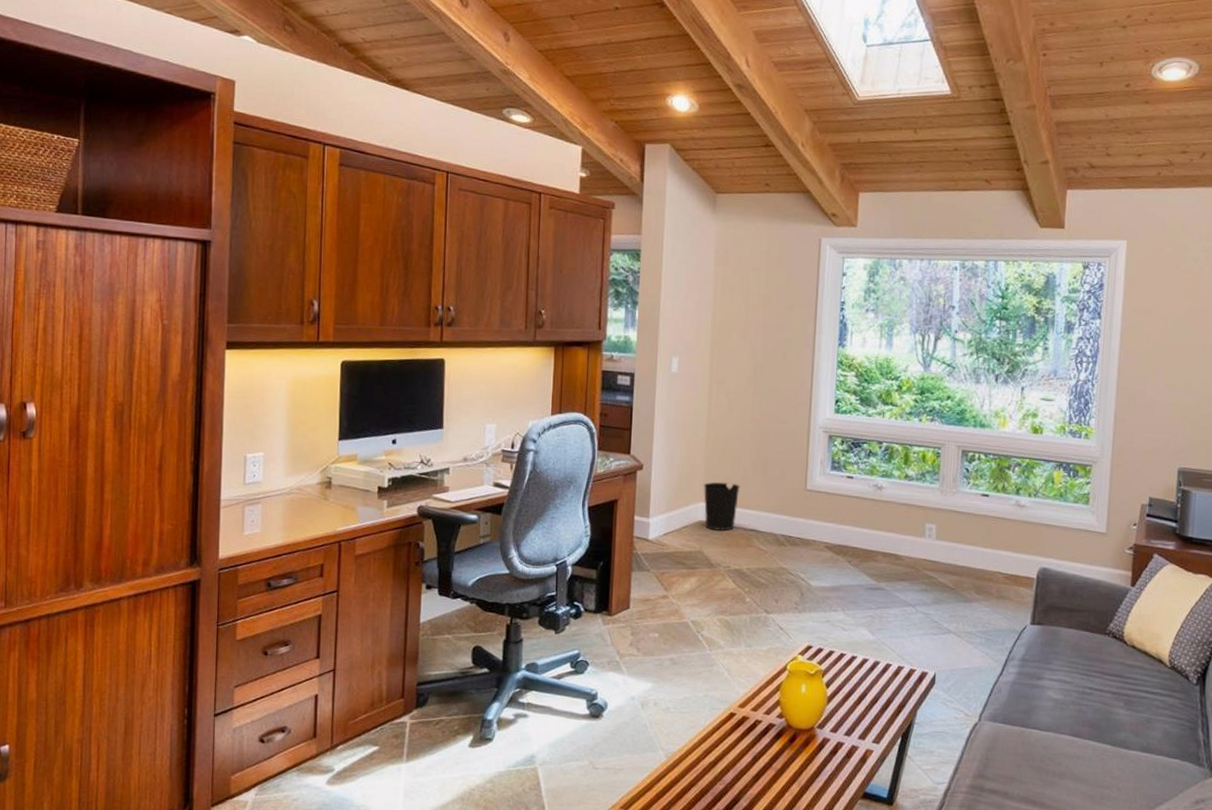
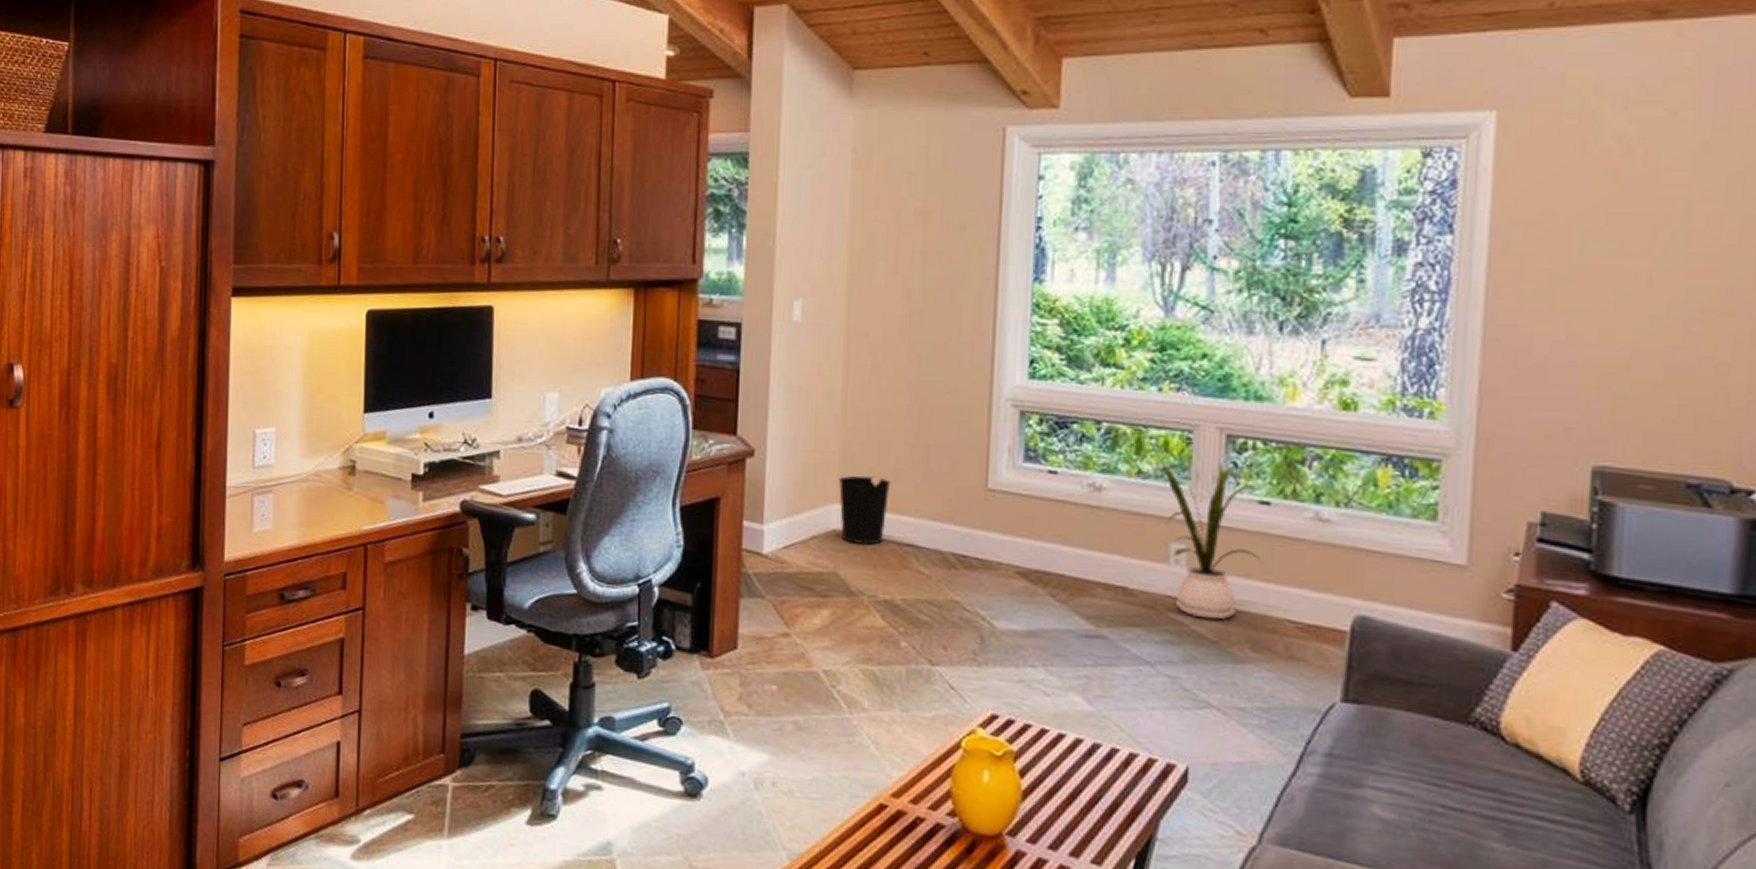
house plant: none [913,457,982,574] -> present [1150,443,1260,620]

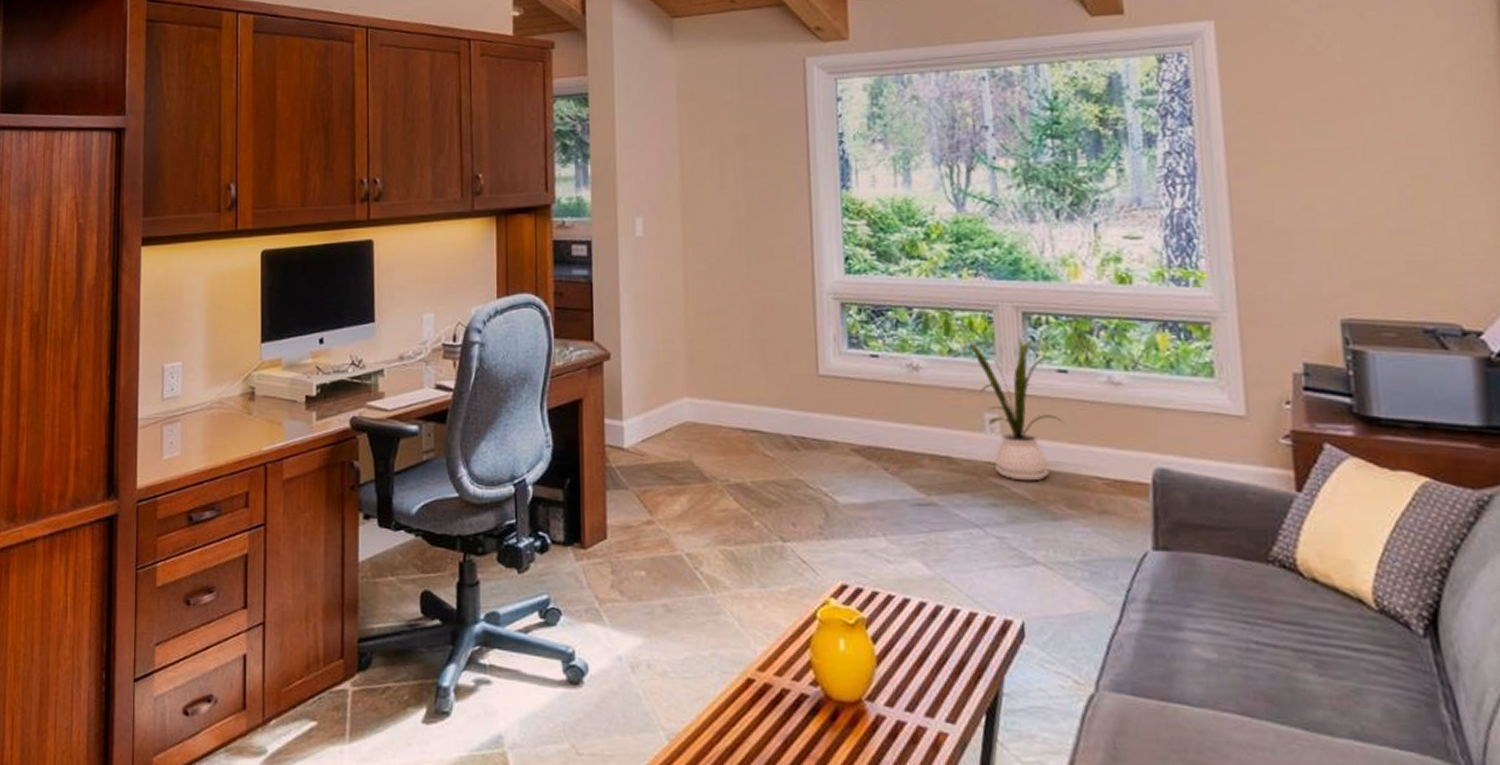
wastebasket: present [838,475,891,545] -> none [686,370,733,433]

